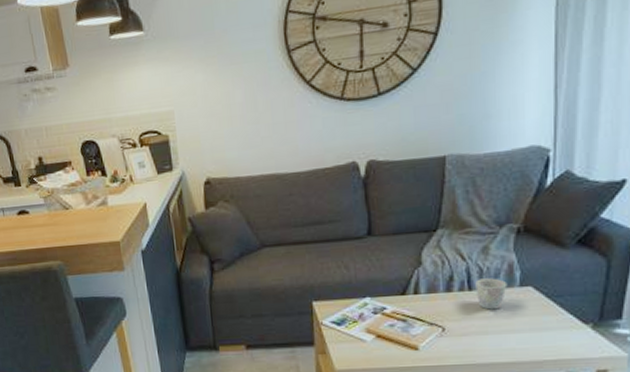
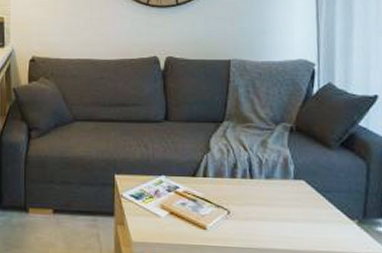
mug: present [475,278,508,310] -> none [256,169,283,199]

